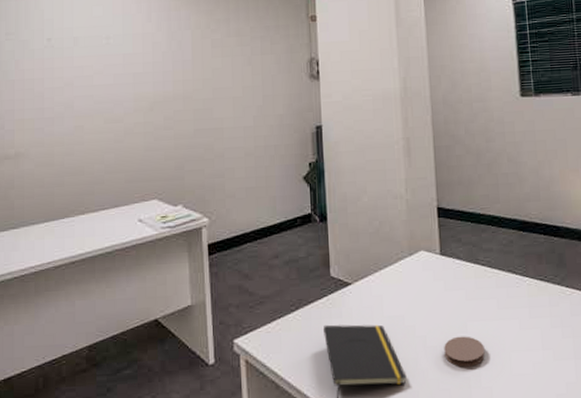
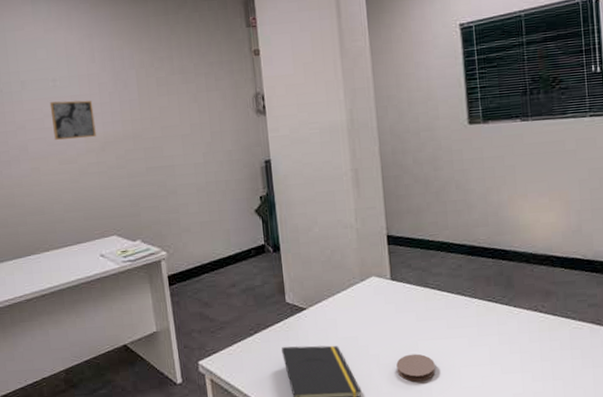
wall art: none [101,59,146,98] -> present [49,100,96,140]

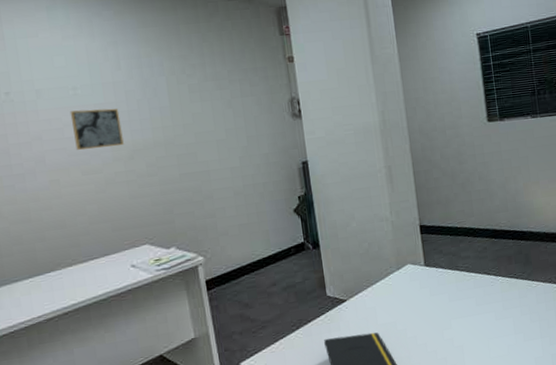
coaster: present [396,353,436,382] -> none [432,331,468,358]

